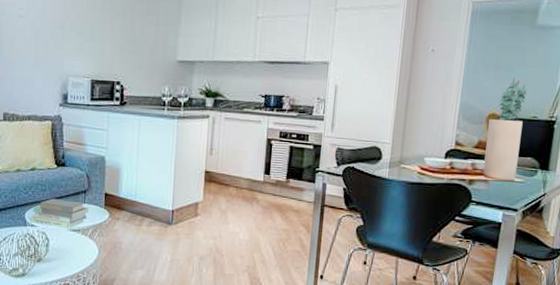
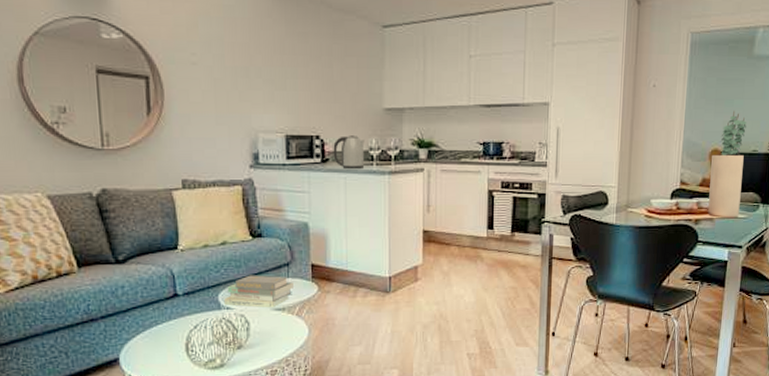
kettle: none [130,83,159,113] -> present [333,136,365,170]

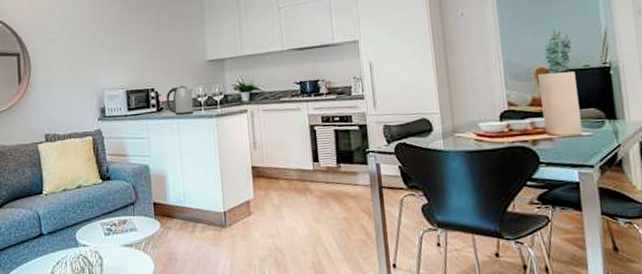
books: present [223,275,293,308] -> none [80,214,139,245]

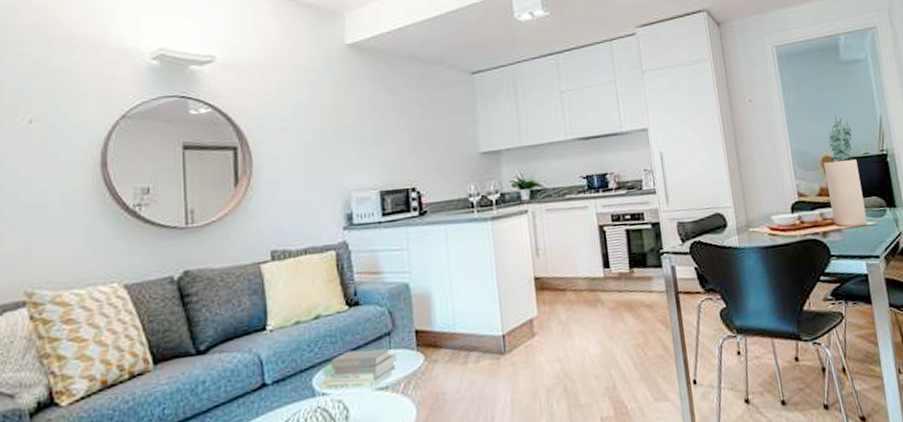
books: none [80,214,139,245] -> present [318,348,397,391]
kettle: present [166,86,195,116] -> none [430,183,465,221]

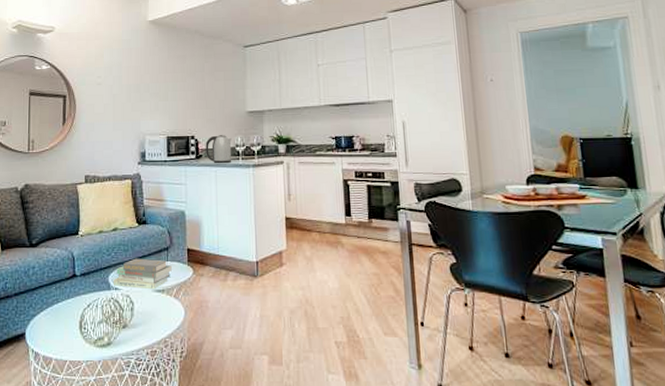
kettle: none [430,183,465,221] -> present [205,135,232,164]
vase: present [824,115,868,228] -> none [563,98,606,204]

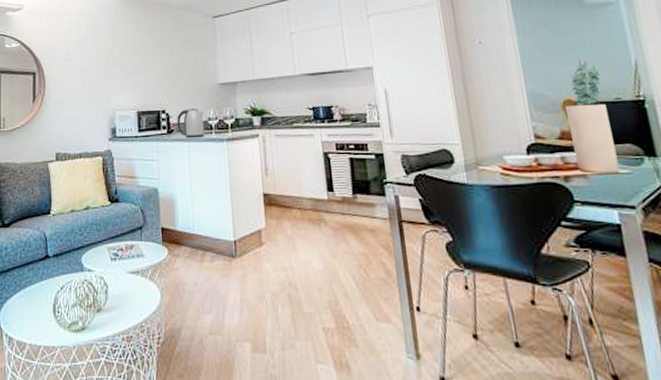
books: present [113,258,172,290] -> none [86,238,146,271]
vase: none [563,98,606,204] -> present [566,58,620,175]

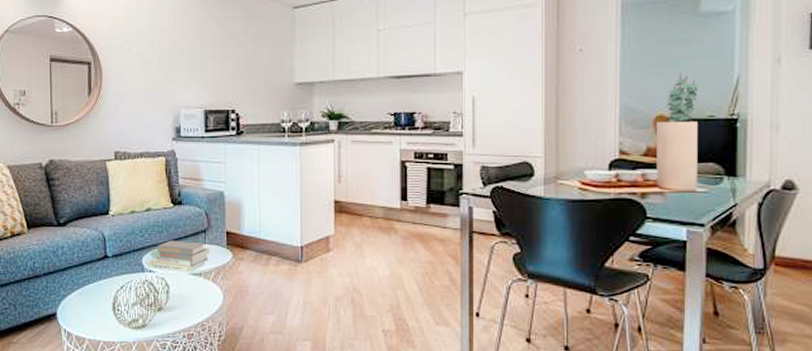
books: none [86,238,146,271] -> present [147,240,210,273]
kettle: present [177,108,205,139] -> none [247,109,277,141]

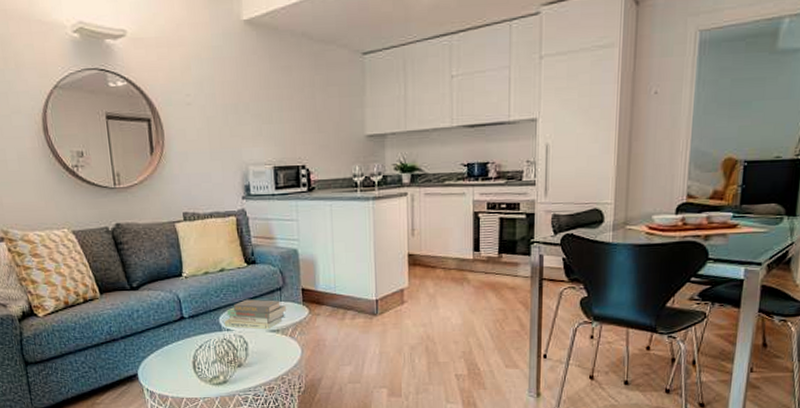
vase: present [657,72,698,193] -> none [720,113,768,234]

